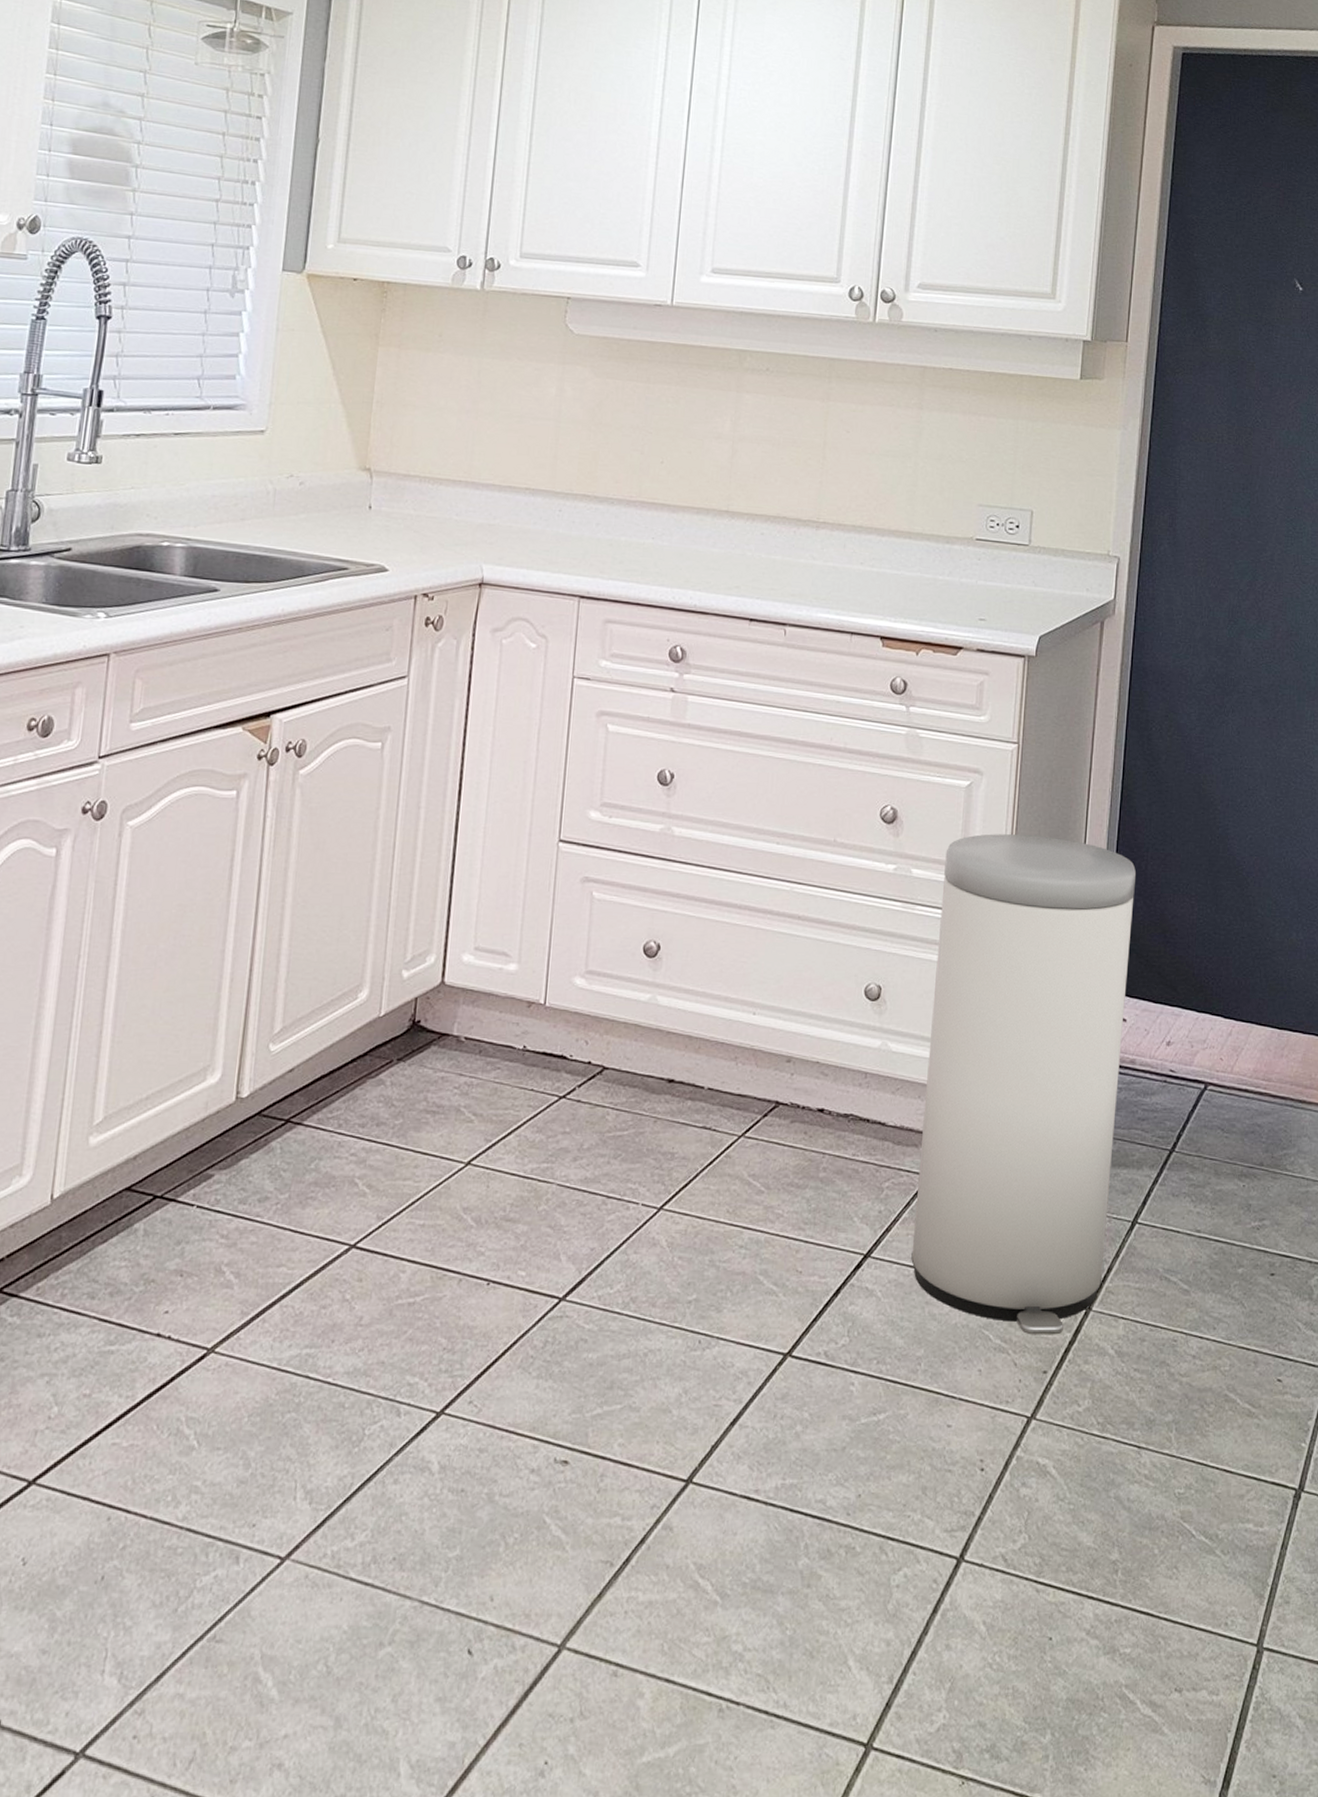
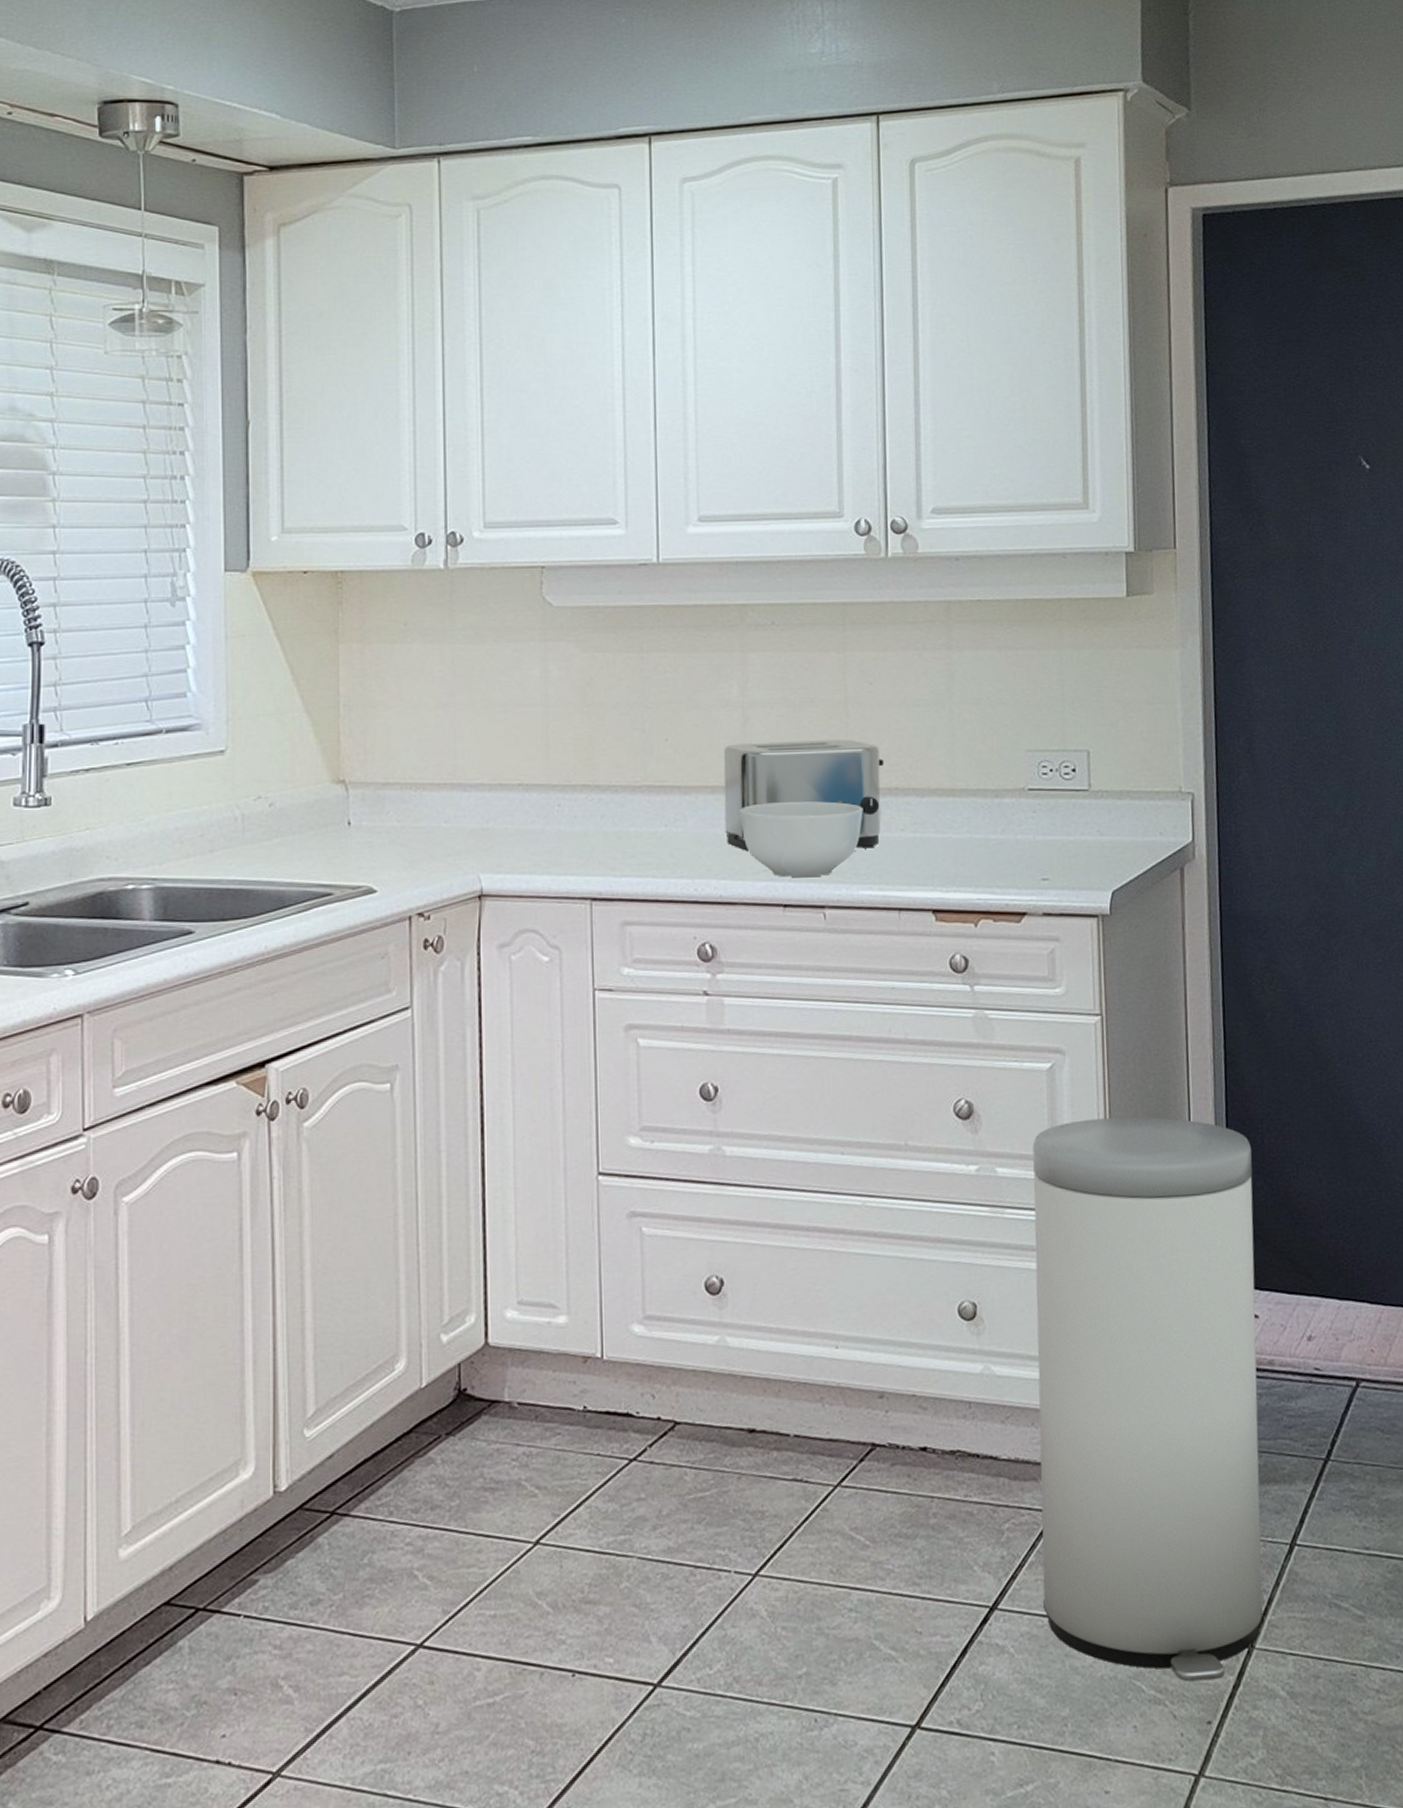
toaster: none [705,472,852,577] -> present [723,740,884,852]
bowl: none [719,527,830,597] -> present [739,801,863,877]

